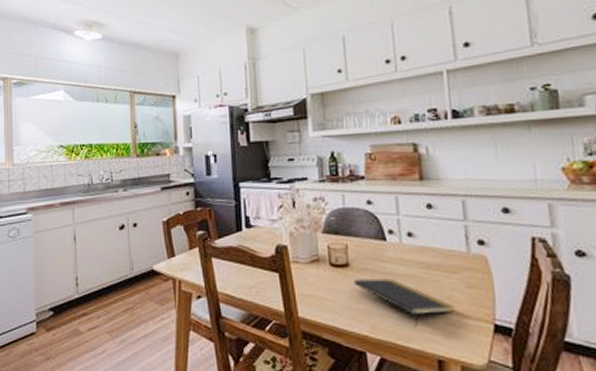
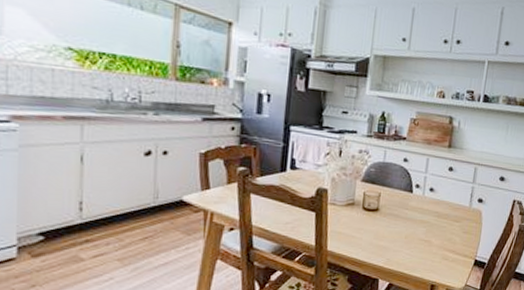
notepad: present [354,278,454,327] -> none [380,221,451,261]

